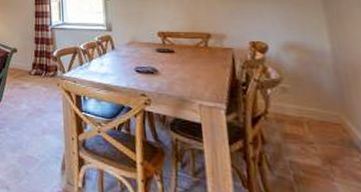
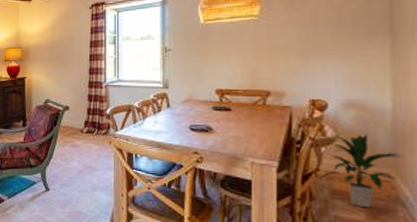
indoor plant: none [268,75,349,153] -> present [318,134,403,208]

